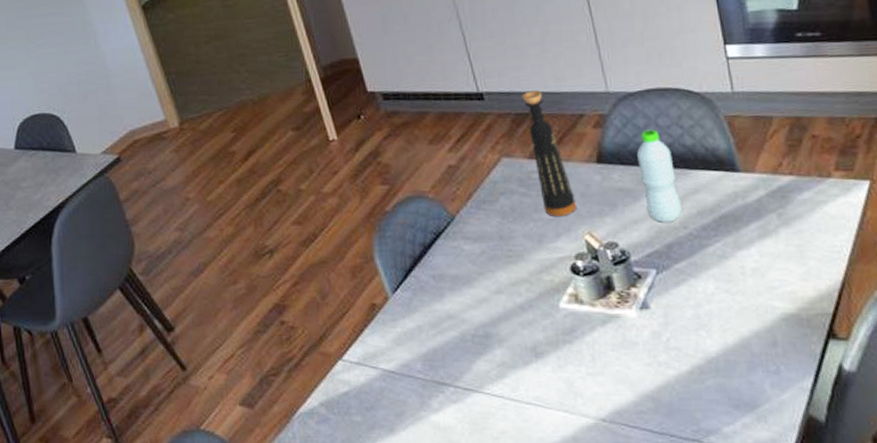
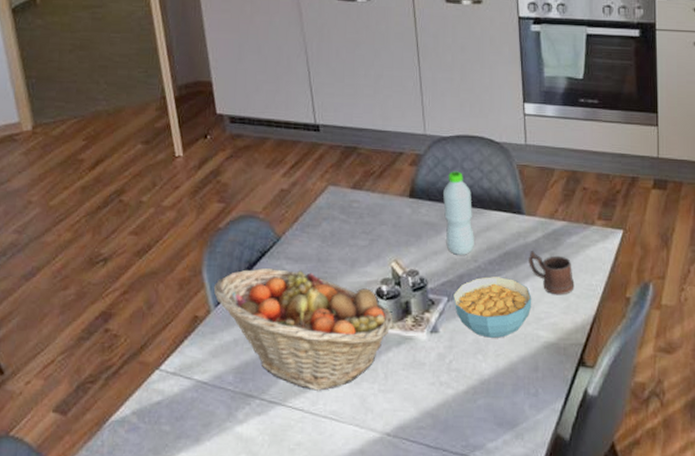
fruit basket: none [388,250,597,376] -> present [213,268,395,391]
bottle: present [522,90,576,217] -> none [352,127,387,244]
cereal bowl: none [661,243,761,312] -> present [452,276,532,338]
mug: none [751,212,813,260] -> present [529,251,575,295]

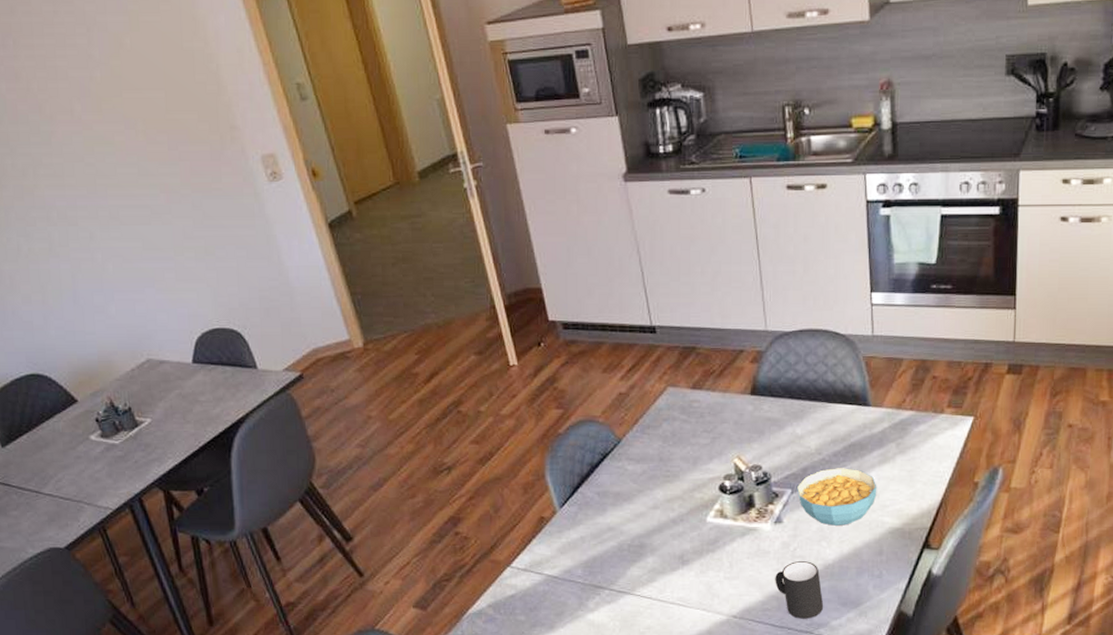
fruit basket: present [213,268,395,391] -> none [557,470,738,580]
mug: none [430,375,480,440] -> present [775,561,824,619]
water bottle: present [442,171,474,255] -> none [785,366,818,449]
mug: present [529,251,575,295] -> none [874,441,921,483]

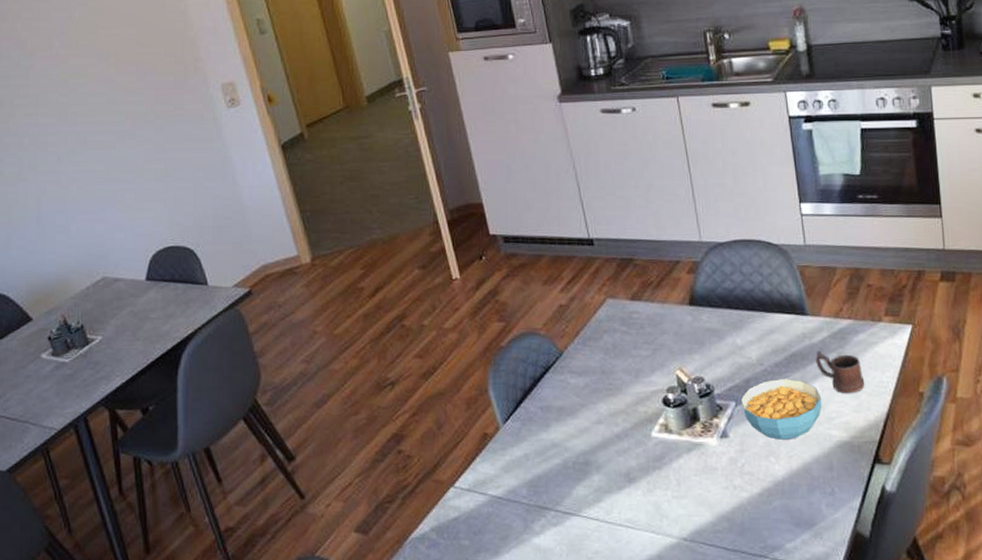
mug: present [775,561,824,619] -> none [724,478,777,541]
mug: none [874,441,921,483] -> present [816,351,865,394]

